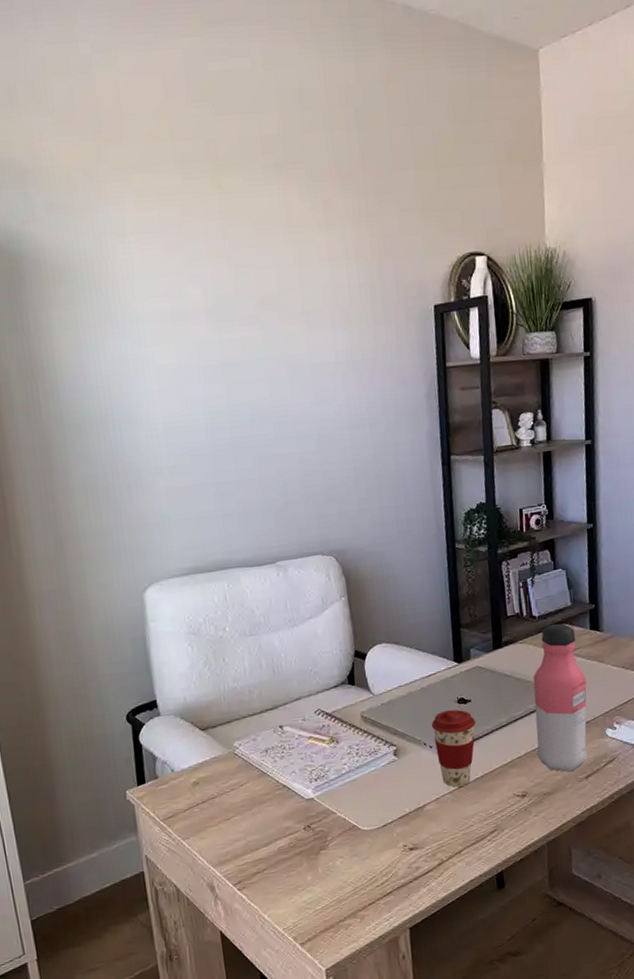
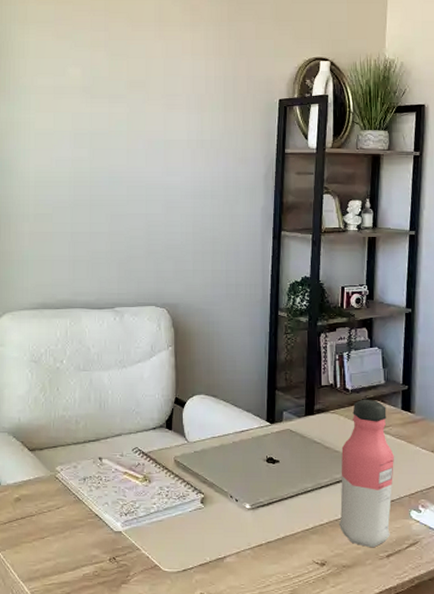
coffee cup: present [432,709,476,788] -> none [240,467,283,544]

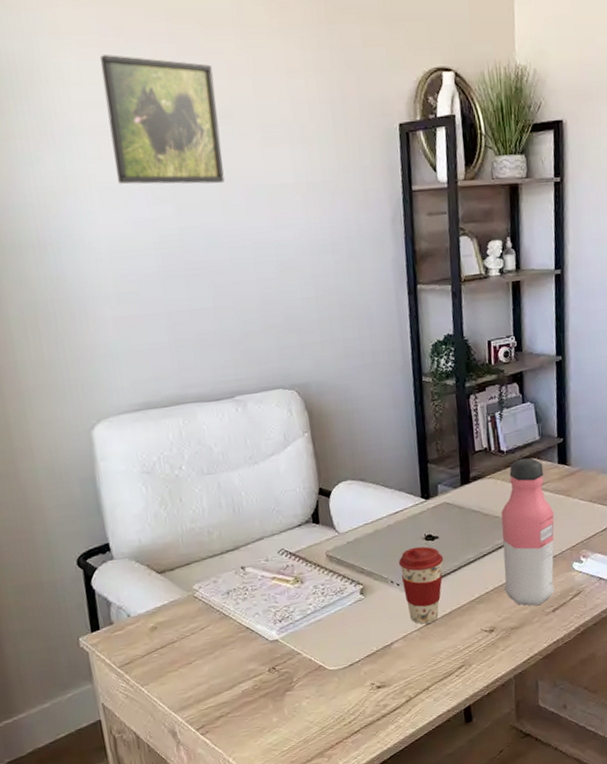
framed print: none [50,37,134,136] -> present [100,54,225,185]
coffee cup: none [240,467,283,544] -> present [399,546,444,625]

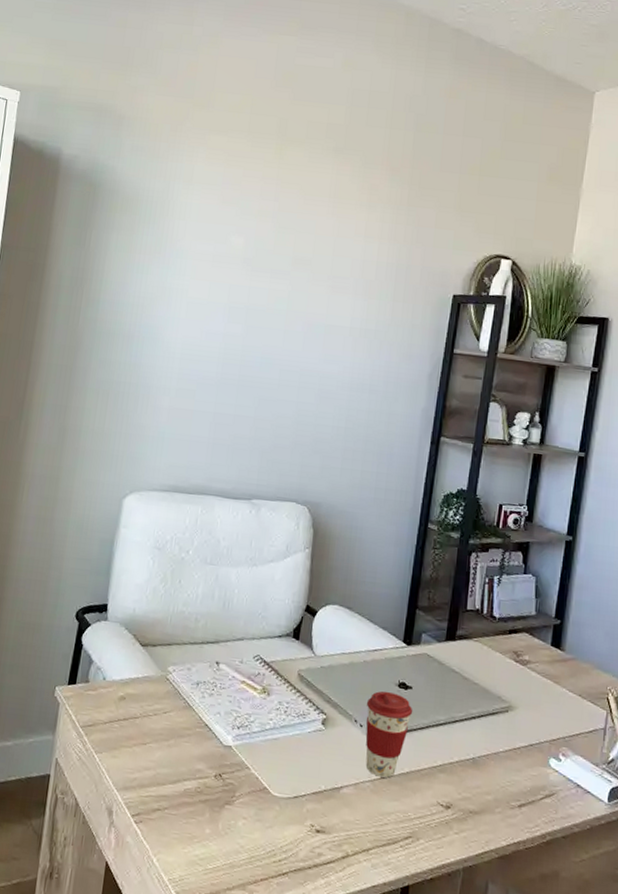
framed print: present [100,54,225,185] -> none [204,202,303,316]
water bottle: present [501,458,555,606] -> none [469,629,538,795]

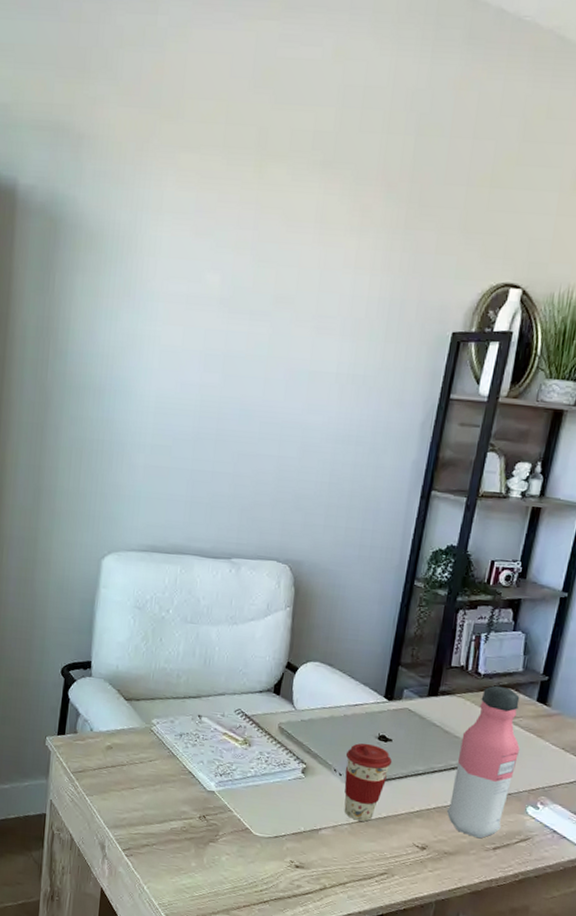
water bottle: none [469,629,538,795] -> present [446,685,520,839]

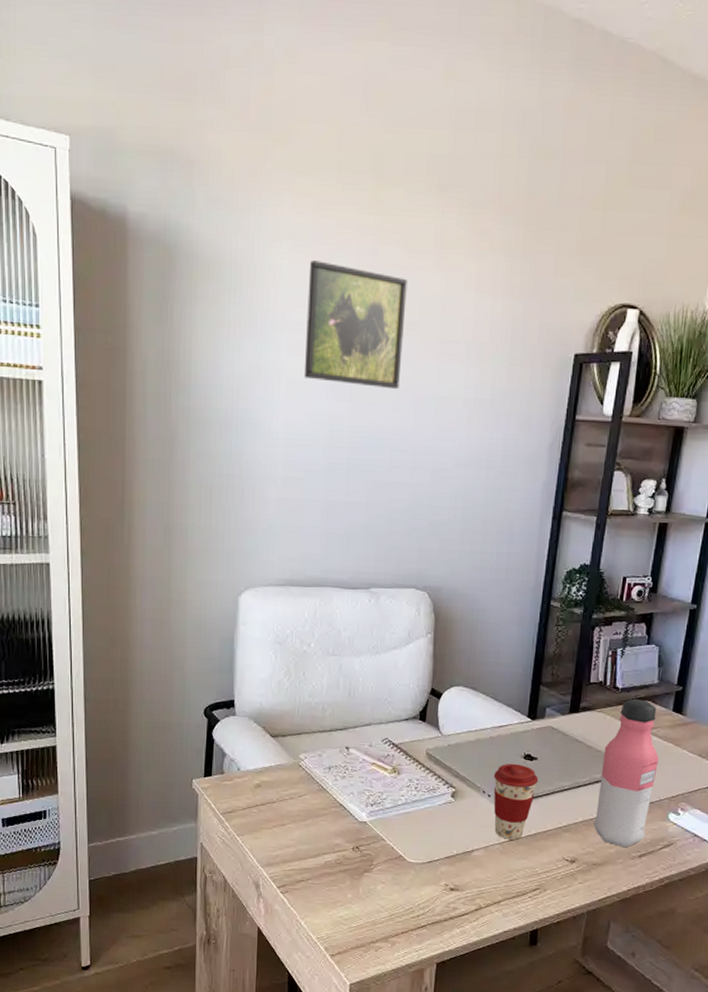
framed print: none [178,233,286,363] -> present [303,260,407,390]

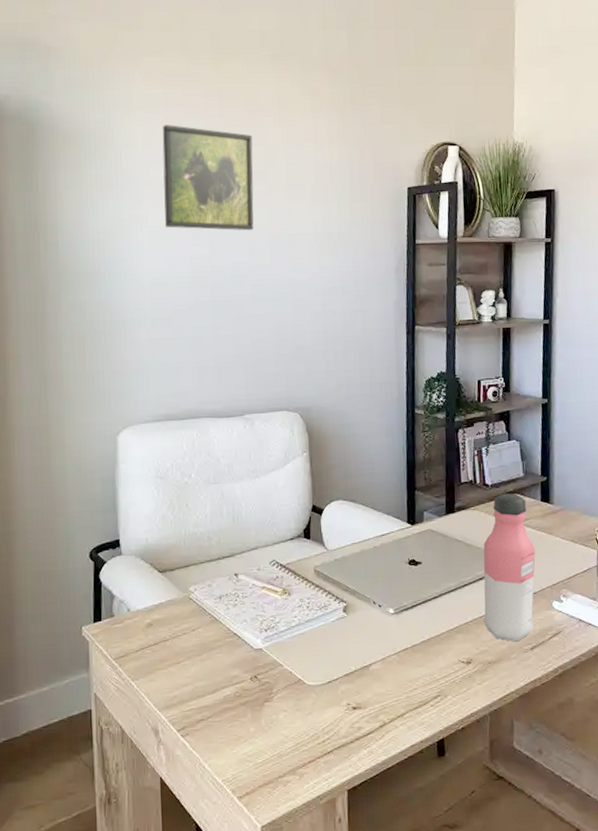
coffee cup: present [493,763,539,840] -> none [382,570,426,649]

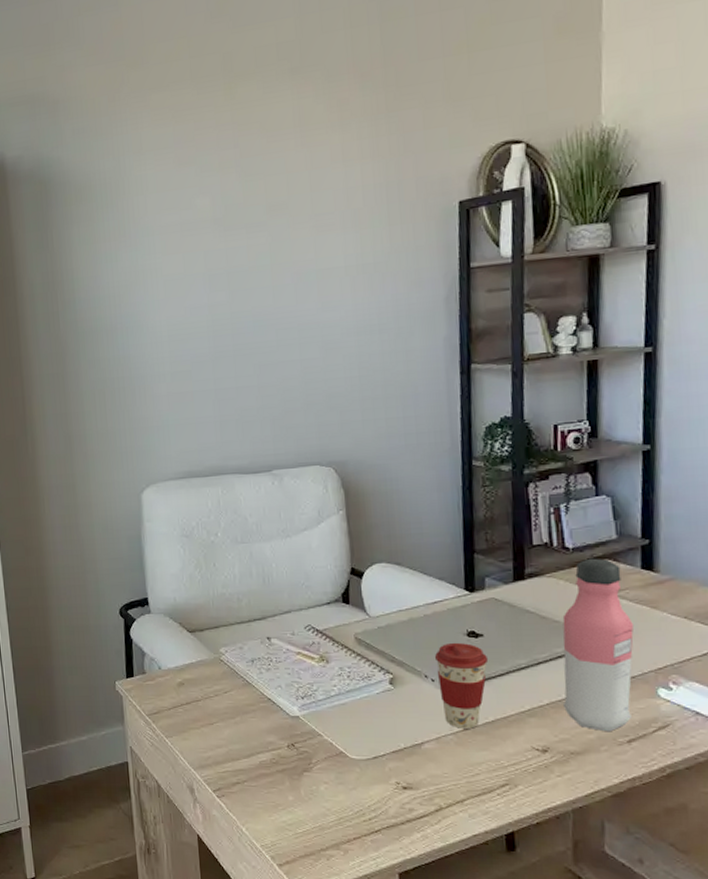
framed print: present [162,125,254,231] -> none [173,163,276,275]
coffee cup: none [382,570,426,649] -> present [435,642,489,729]

